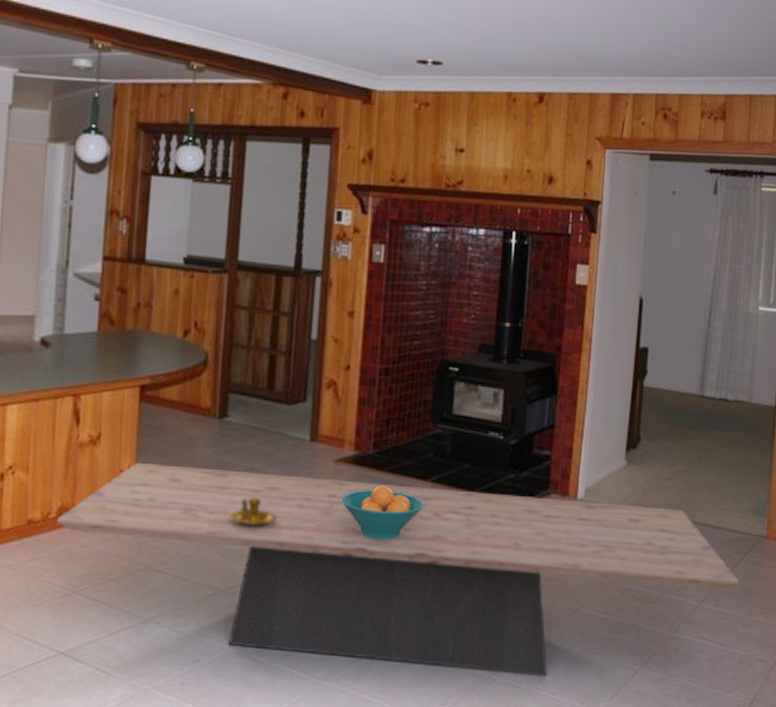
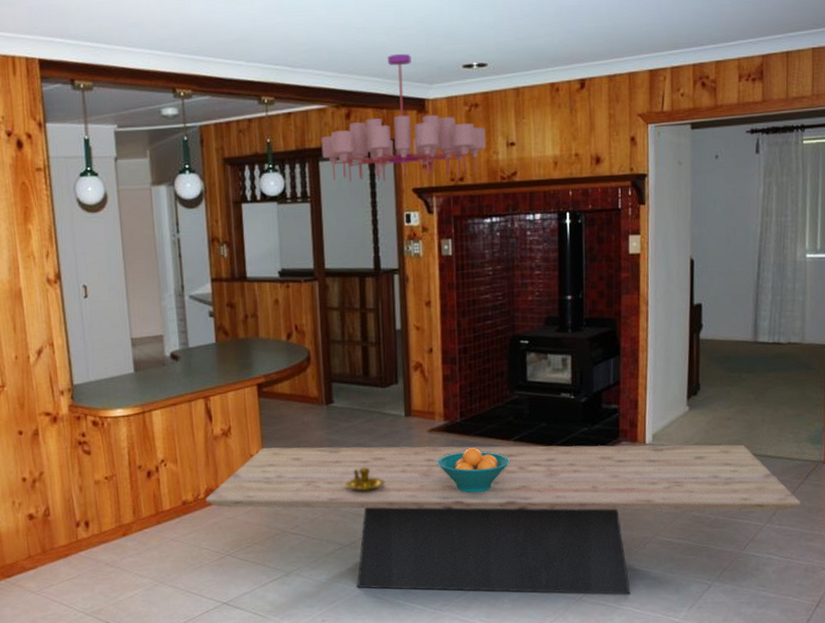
chandelier: none [250,38,434,178] -> present [321,53,486,182]

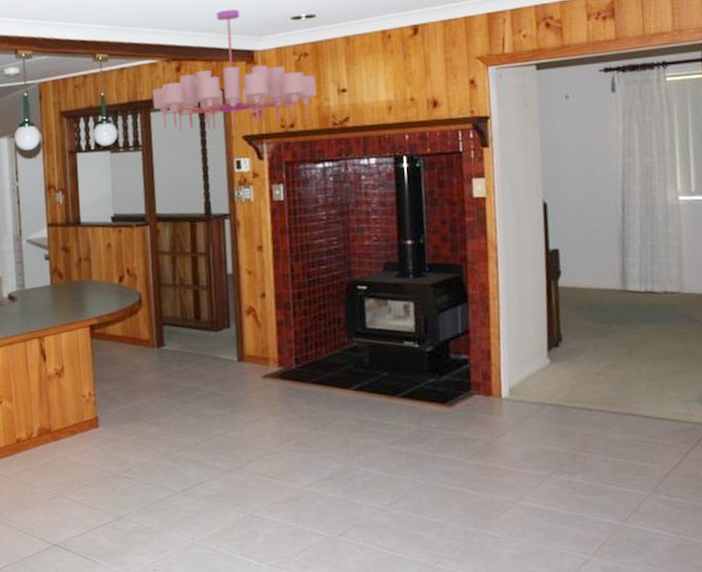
dining table: present [205,444,800,595] -> none [38,389,692,565]
candlestick: present [344,468,386,493] -> none [176,413,218,438]
fruit bowl: present [437,447,510,494] -> none [272,395,350,444]

